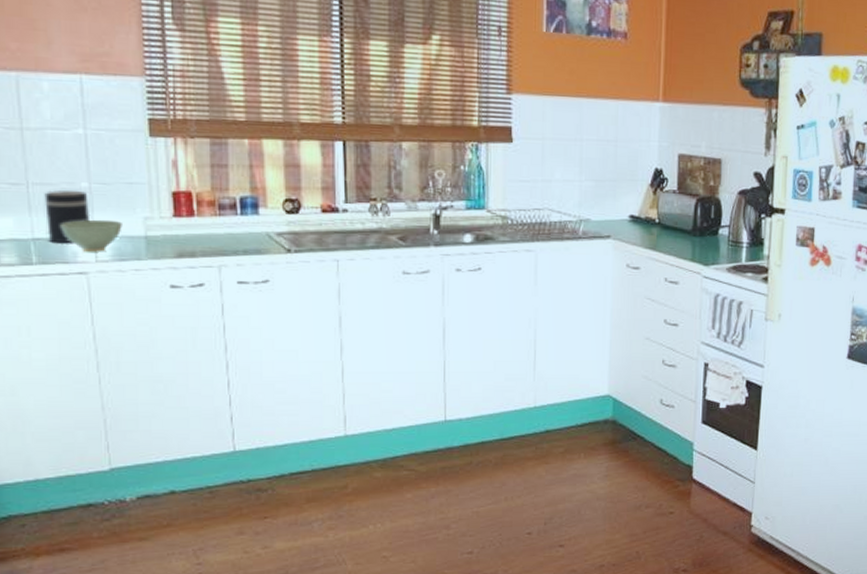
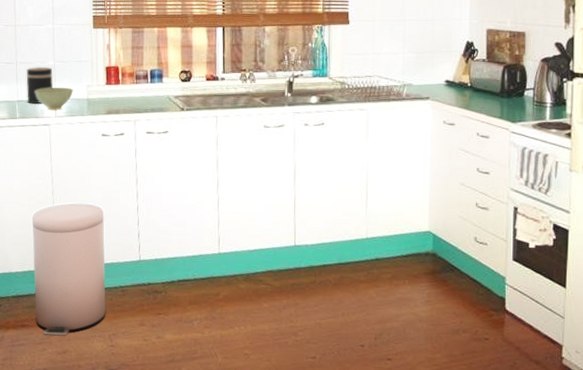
pedal bin: none [67,380,188,561] -> present [32,203,106,337]

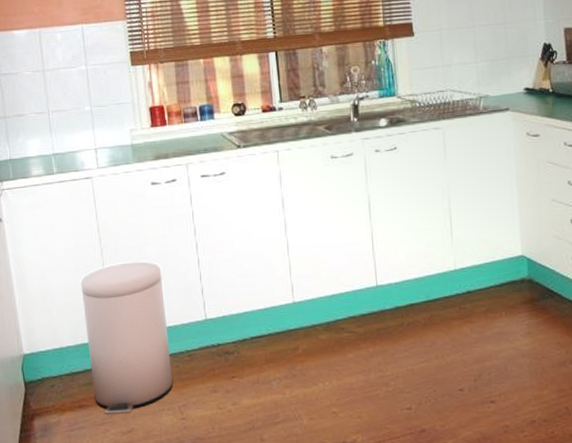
cylinder: present [26,67,53,105] -> none [60,114,92,158]
bowl: present [35,87,73,110] -> none [72,134,115,161]

